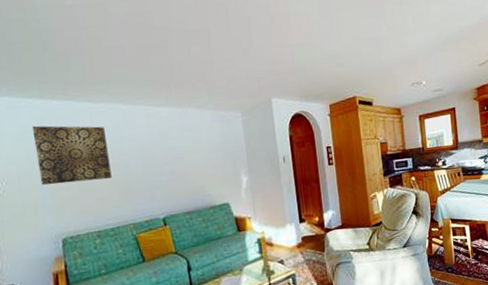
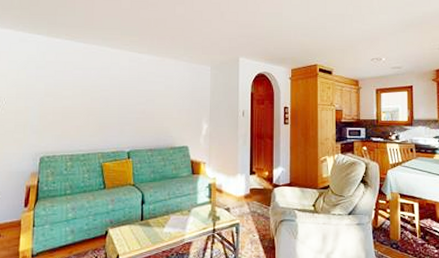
wall art: present [31,125,112,186] -> none [33,57,93,109]

